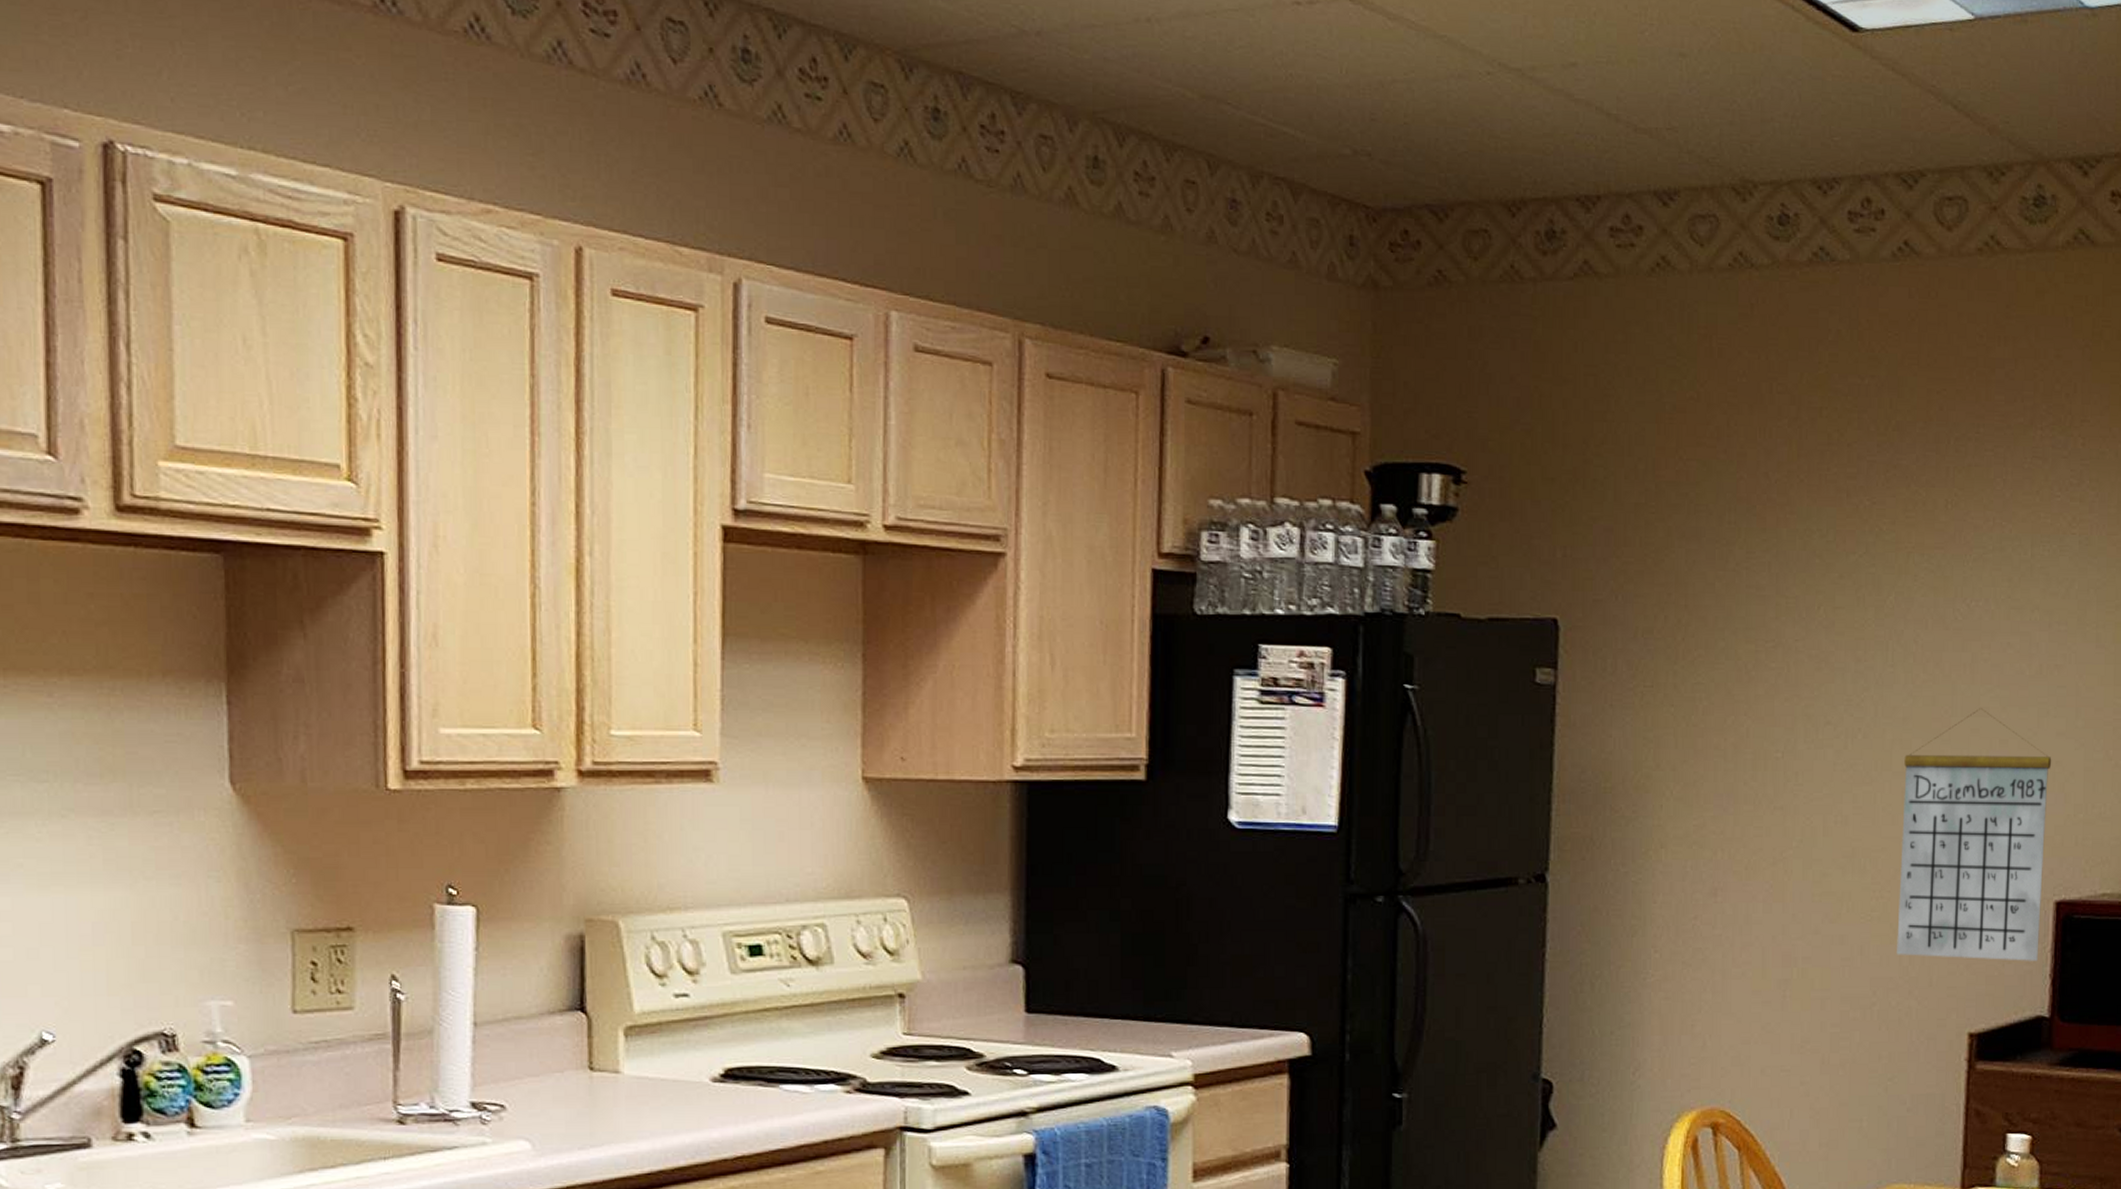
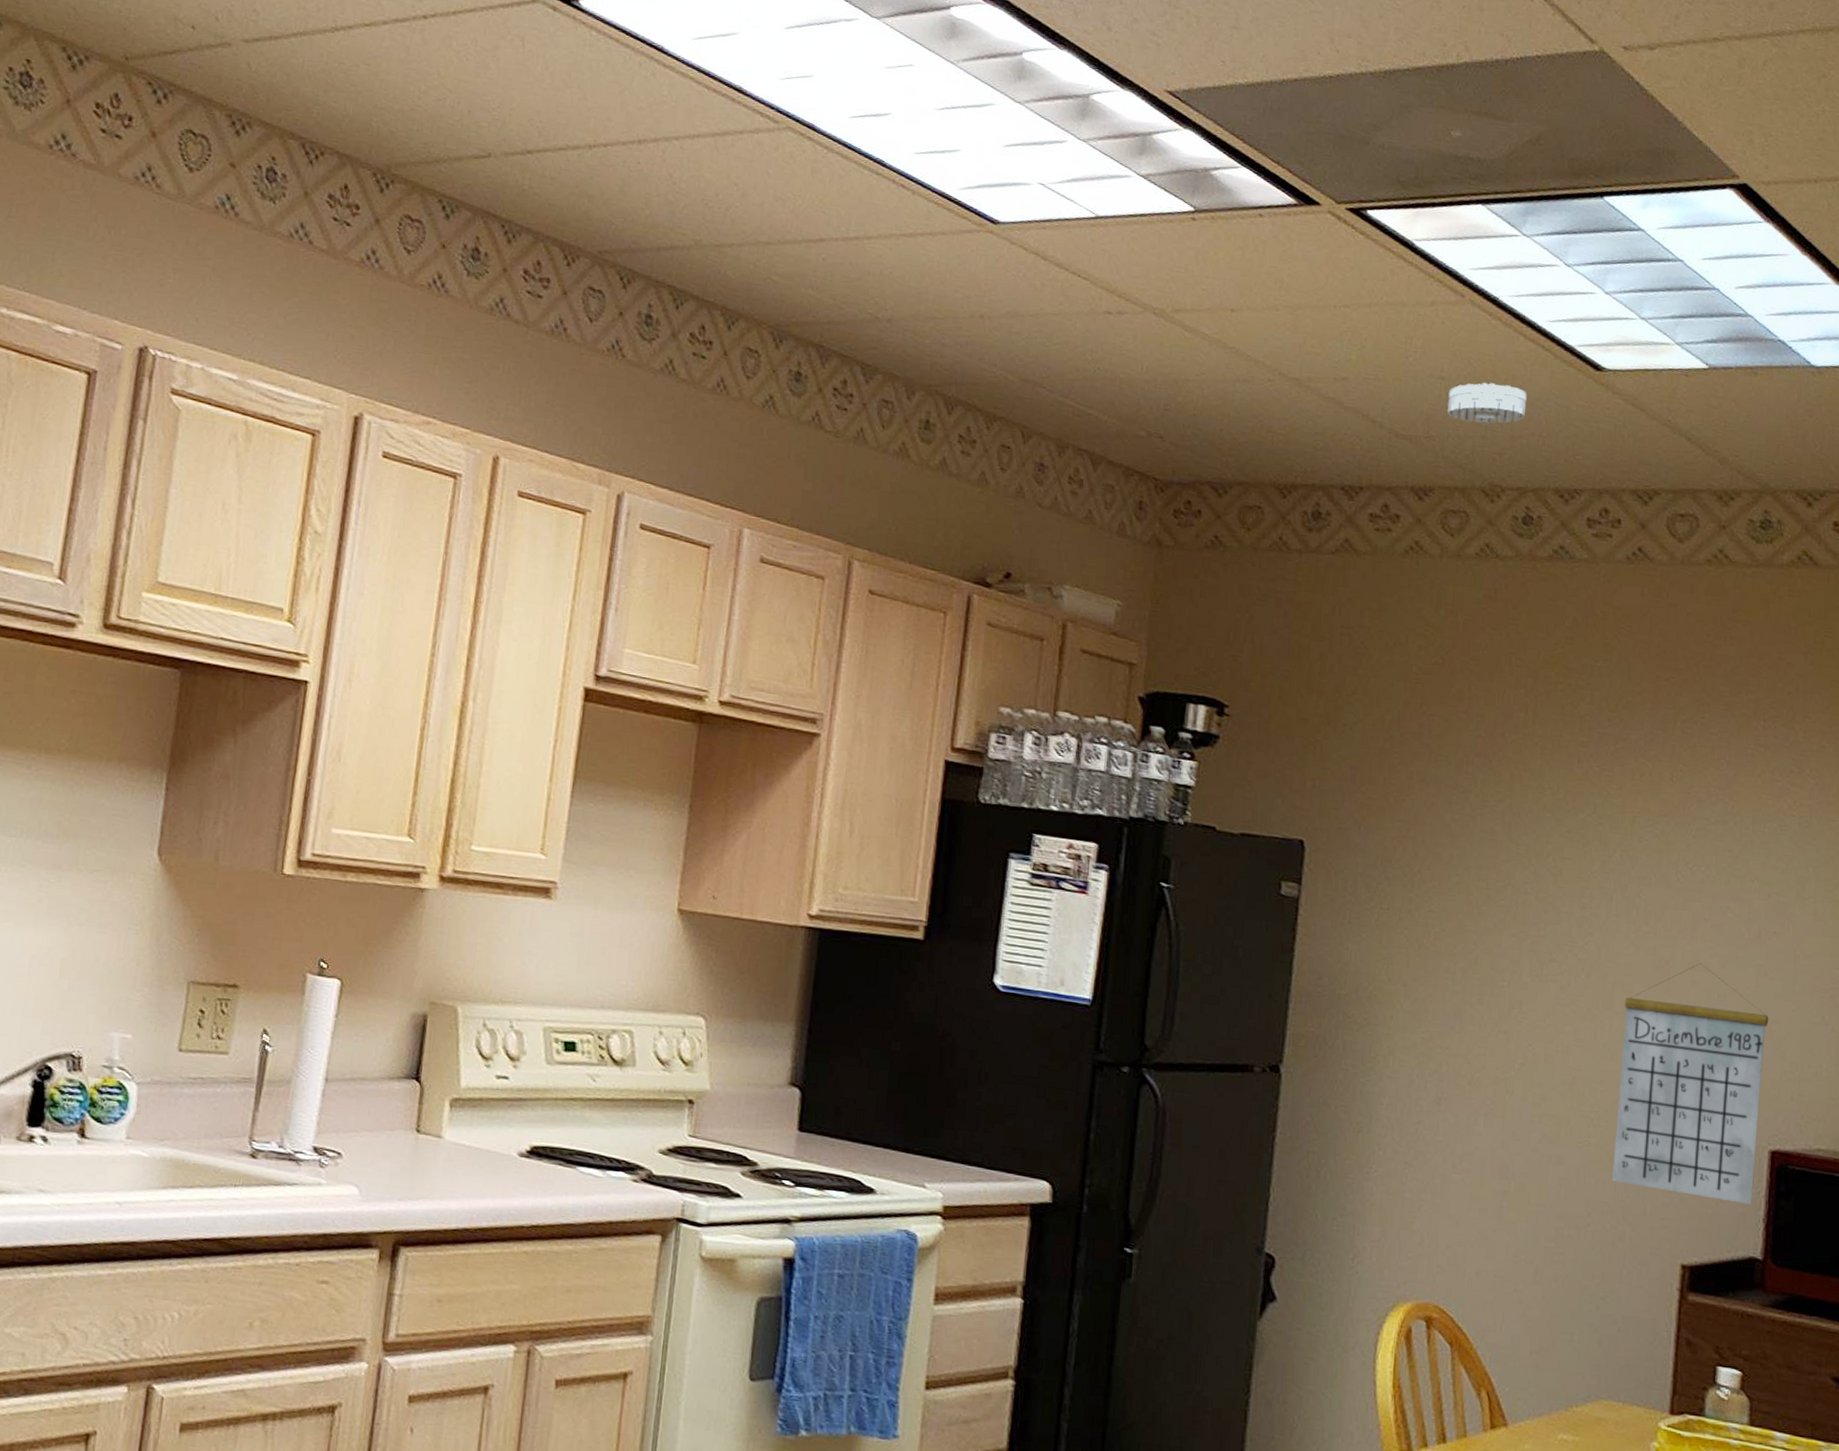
smoke detector: none [1690,56,1778,107] -> present [1447,382,1527,424]

